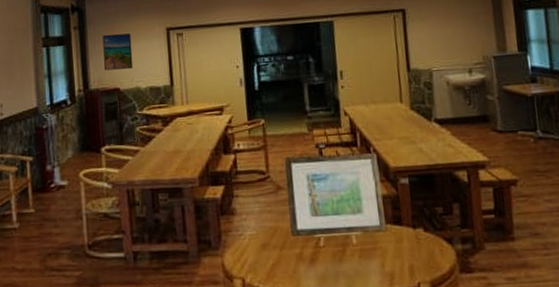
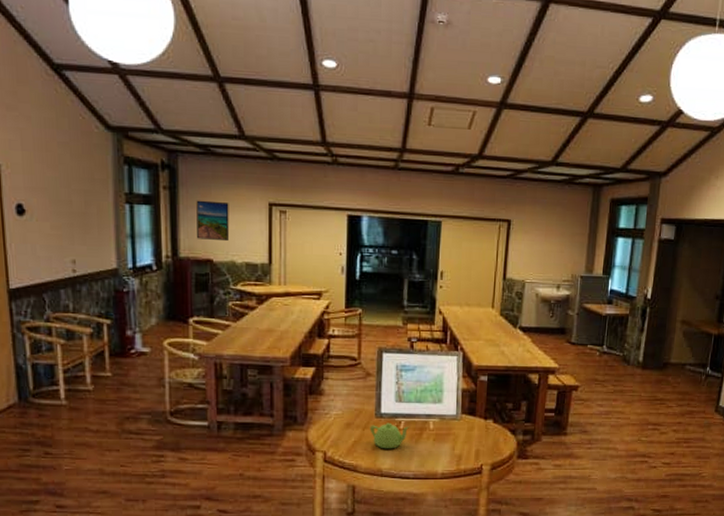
teapot: none [287,240,331,271] -> present [370,422,410,449]

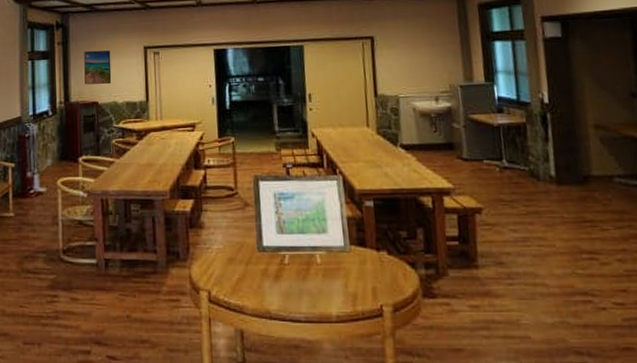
teapot: present [370,422,410,449] -> none [253,257,296,287]

